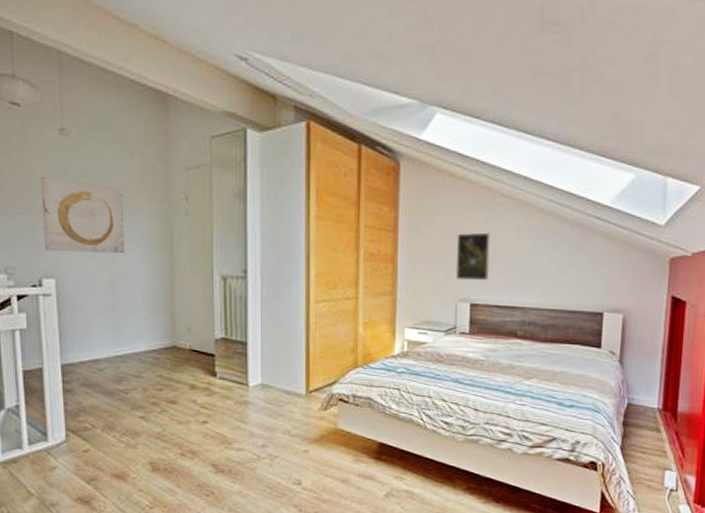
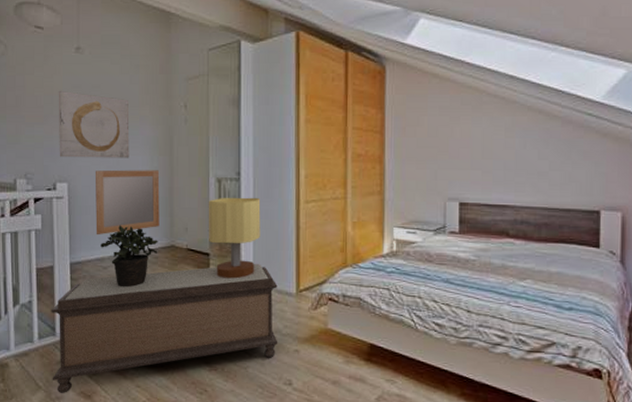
bench: none [41,364,287,501] -> present [51,263,278,394]
home mirror: none [87,265,160,336] -> present [96,170,160,236]
potted plant: none [95,324,159,390] -> present [100,225,158,288]
table lamp: none [212,296,269,380] -> present [208,197,261,279]
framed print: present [456,232,491,281] -> none [443,131,479,180]

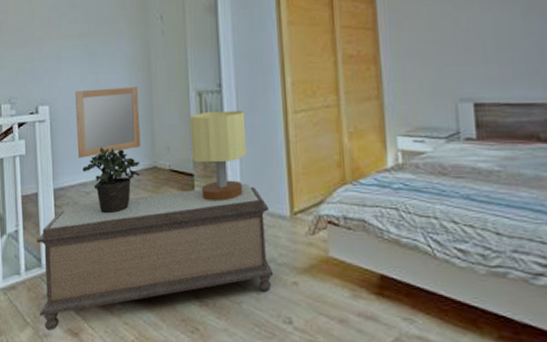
wall art: present [58,90,130,158] -> none [38,12,108,80]

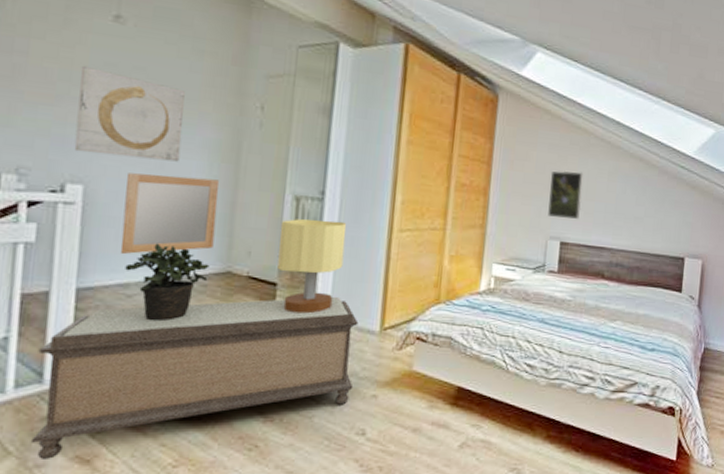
wall art: none [38,12,108,80] -> present [74,65,185,162]
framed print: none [447,19,494,77] -> present [548,170,583,220]

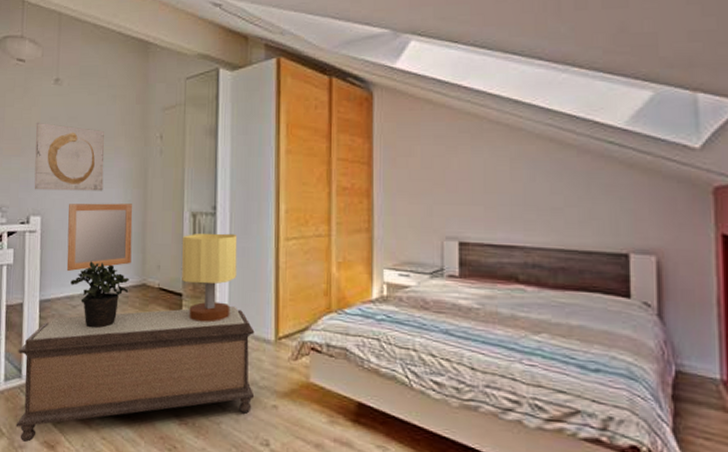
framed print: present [548,170,583,220] -> none [439,162,481,217]

